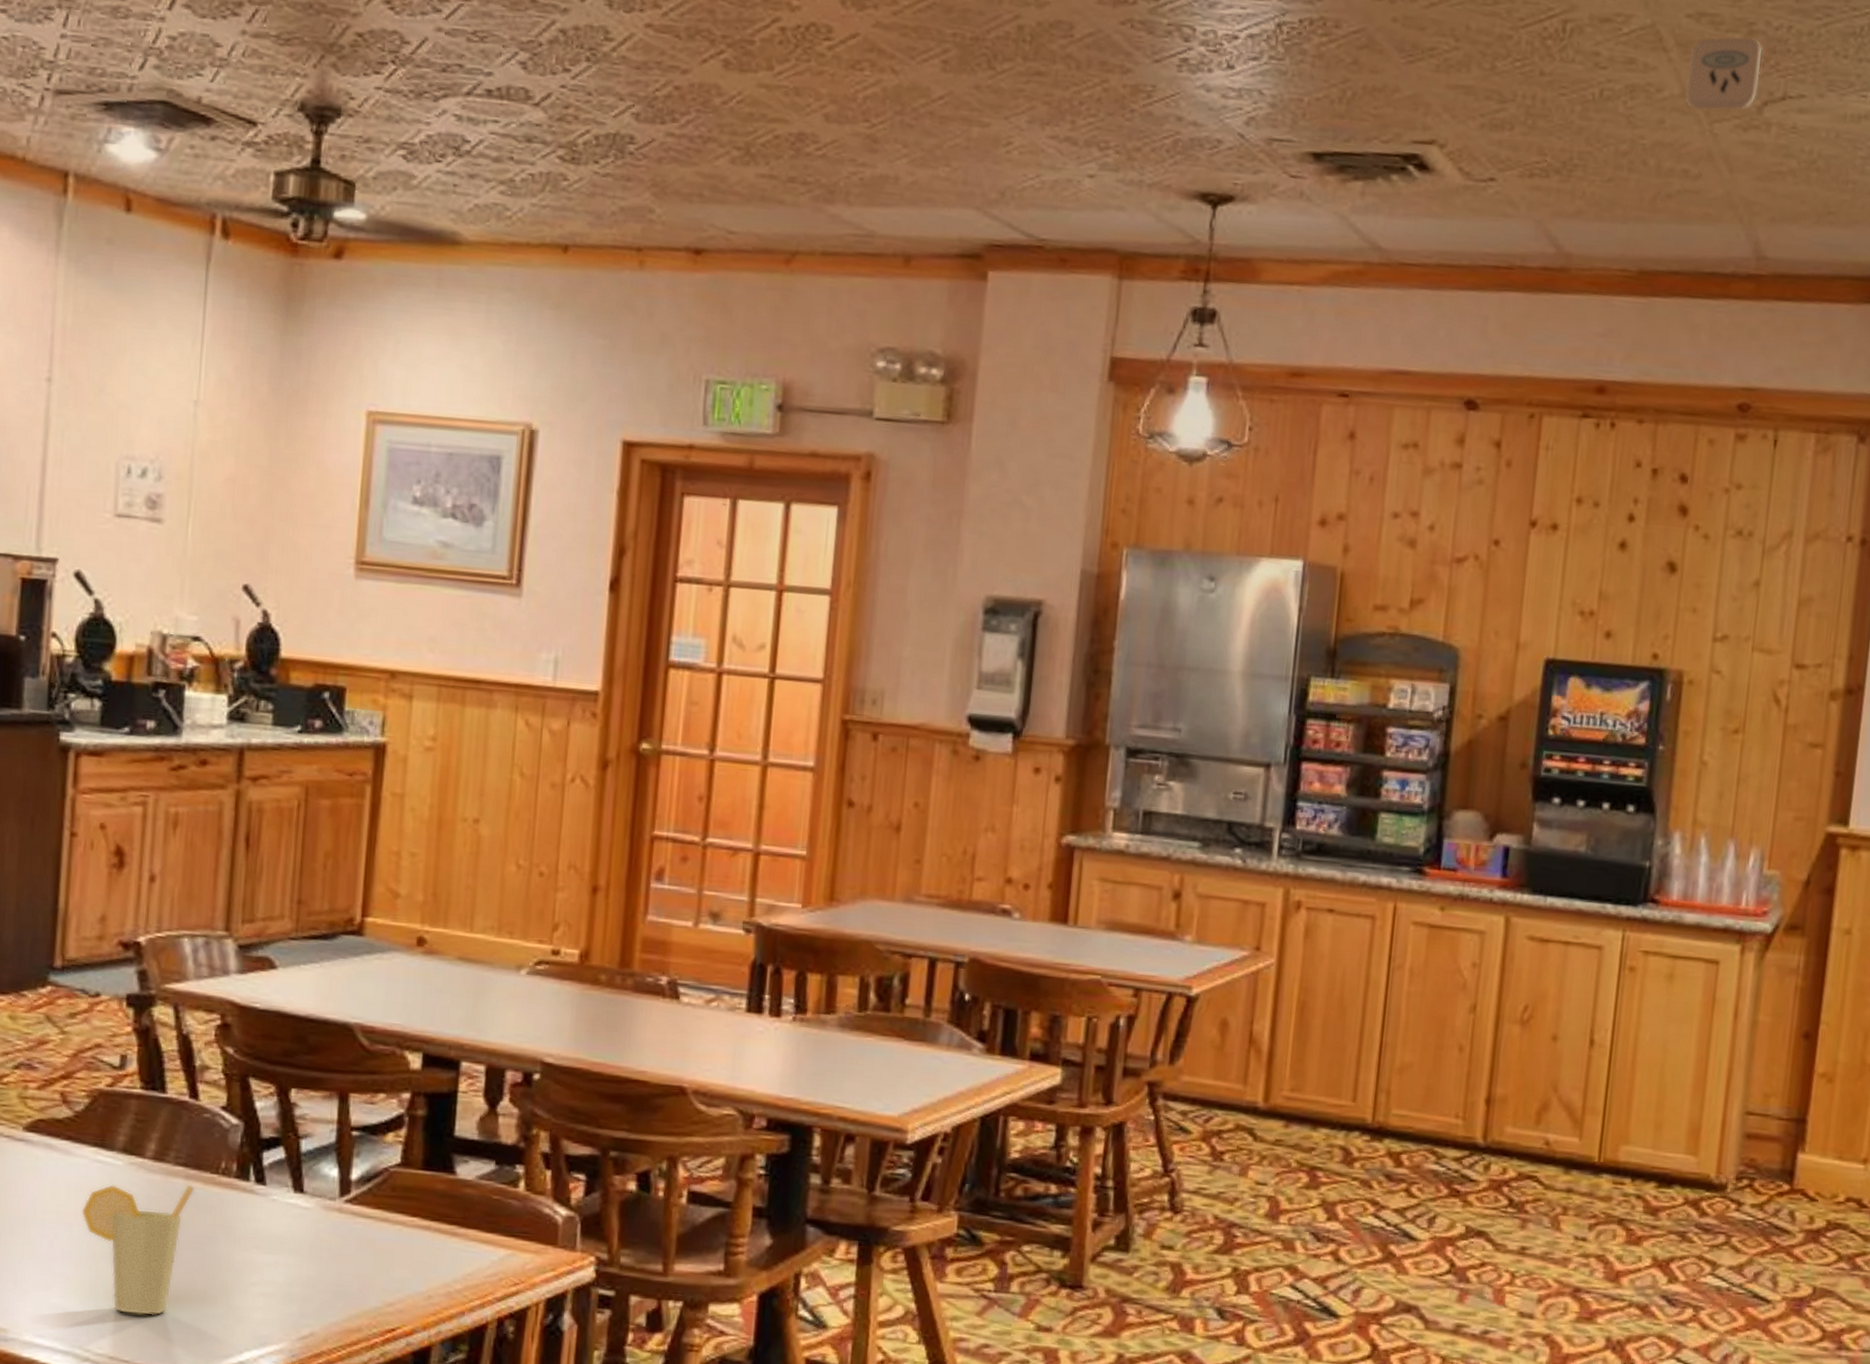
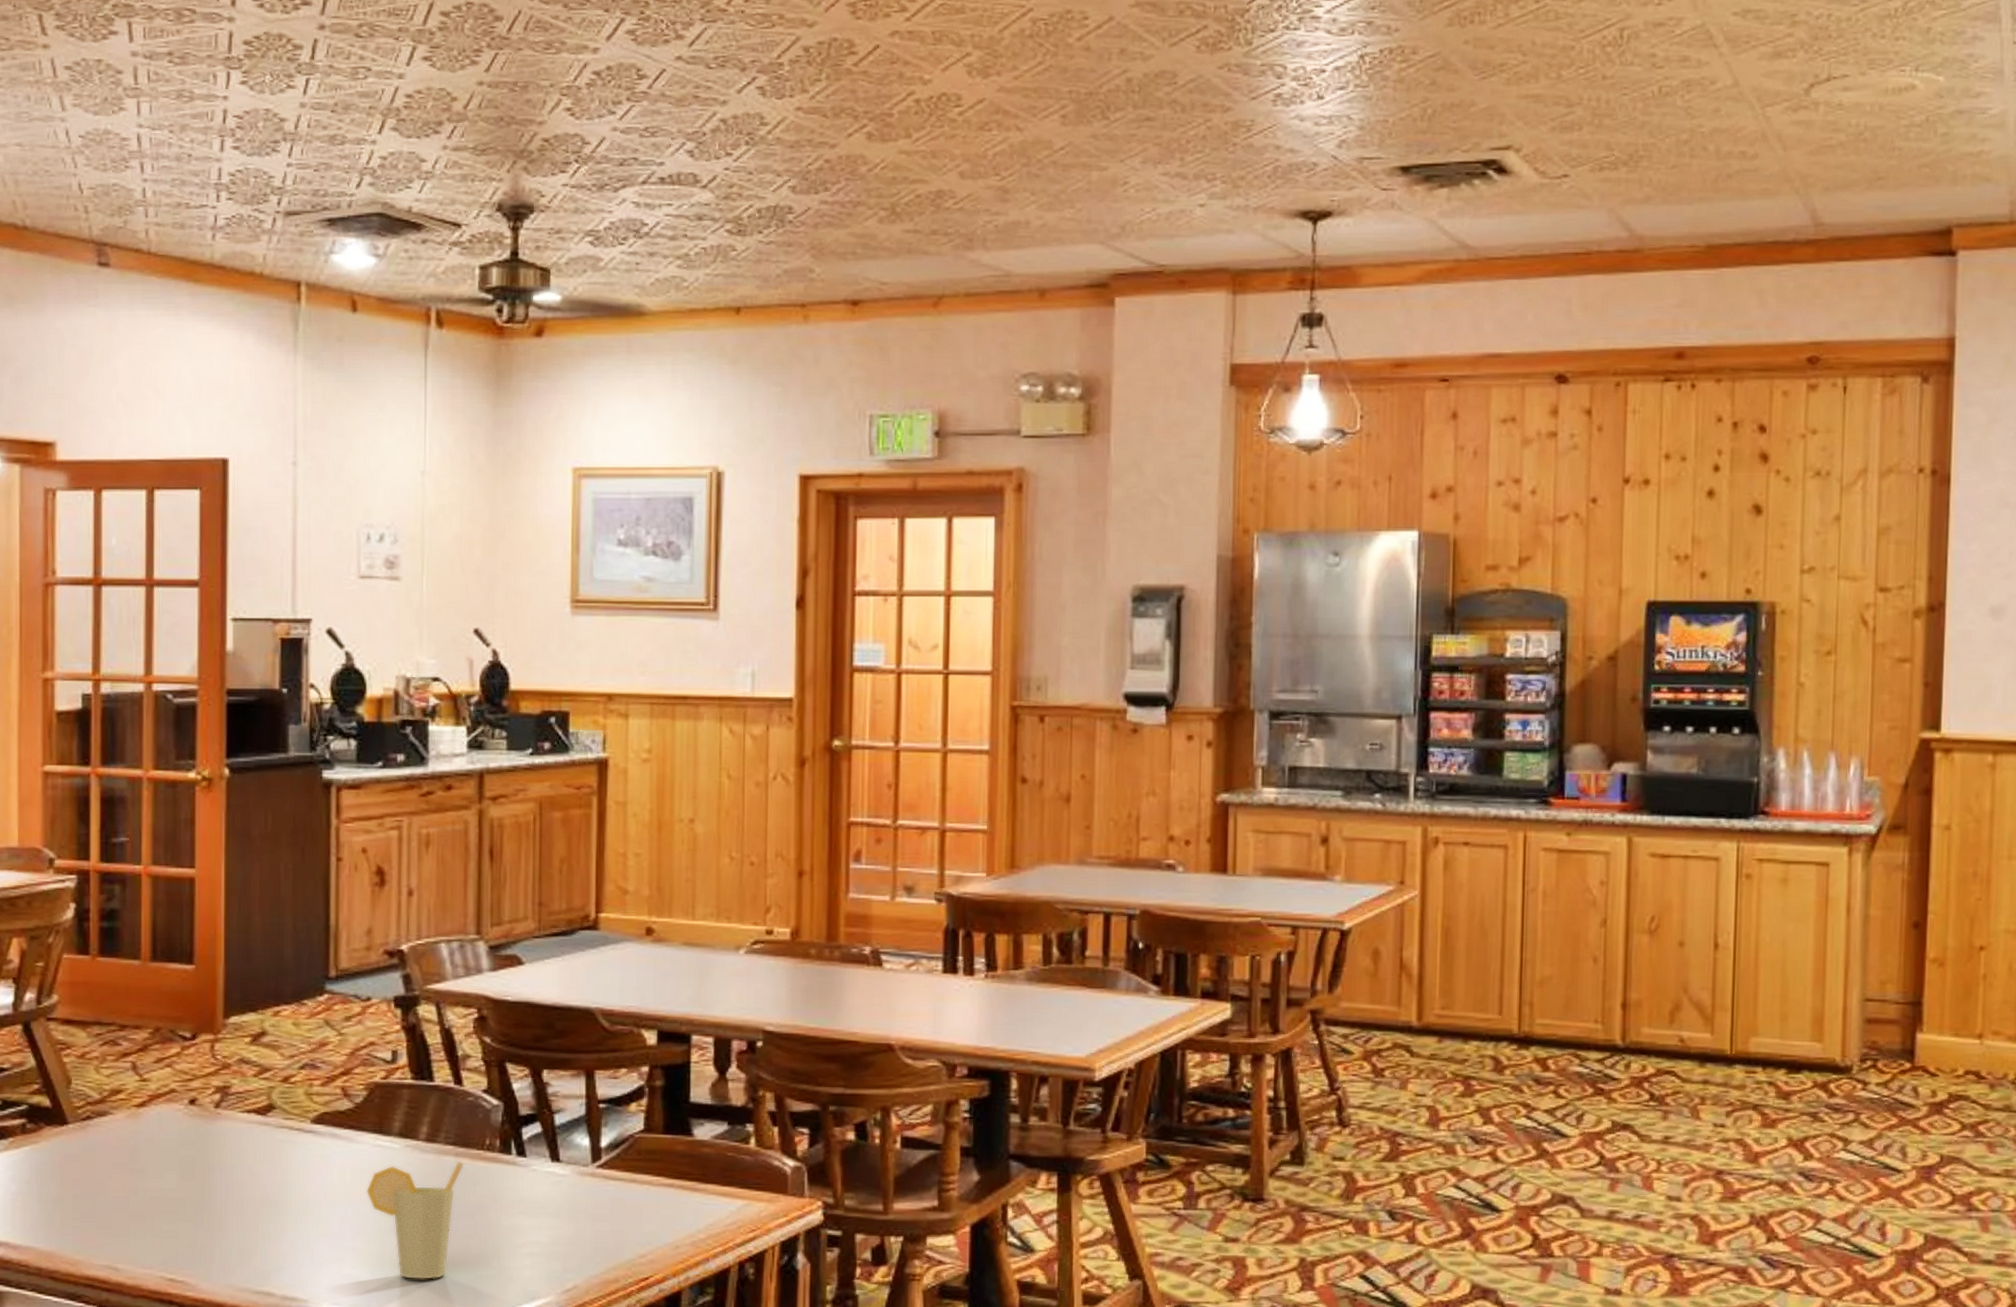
smoke detector: present [1685,37,1763,111] -> none [1738,27,1806,96]

